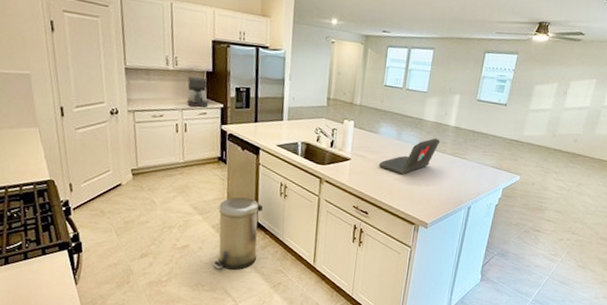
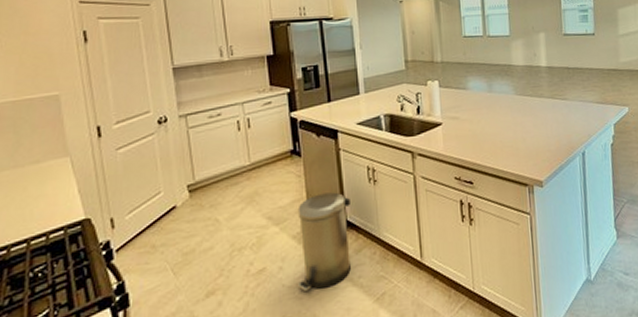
coffee maker: present [187,76,208,108] -> none [247,62,271,99]
laptop: present [379,138,441,175] -> none [475,82,536,131]

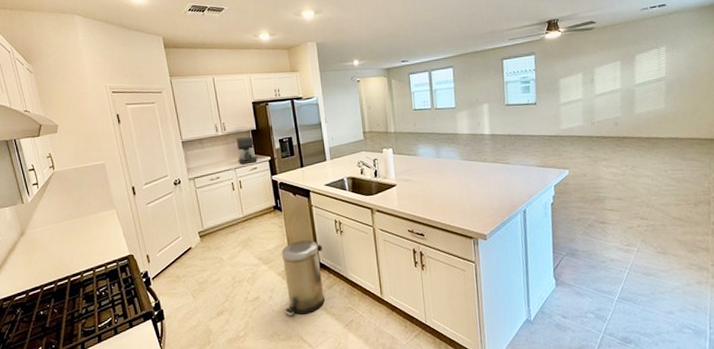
coffee maker: none [247,62,271,99] -> present [236,136,257,165]

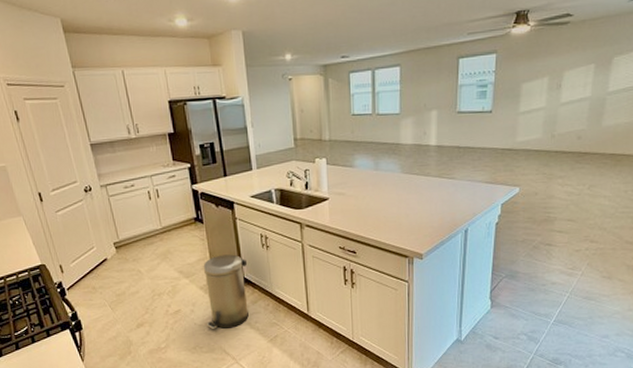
coffee maker: present [236,136,257,165] -> none [151,140,175,172]

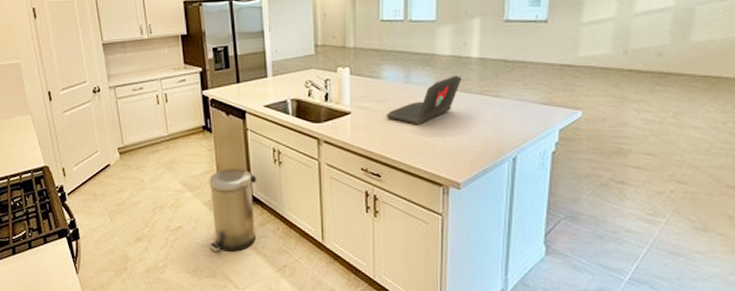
laptop: none [360,161,423,207] -> present [387,75,463,125]

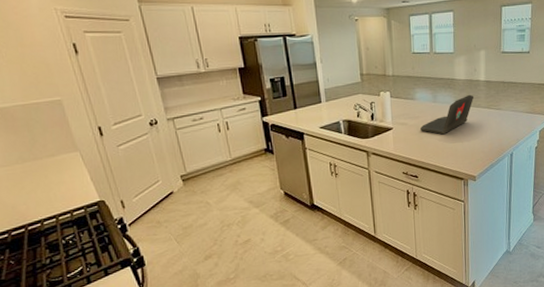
pedal bin: present [208,168,256,252] -> none [273,182,318,257]

